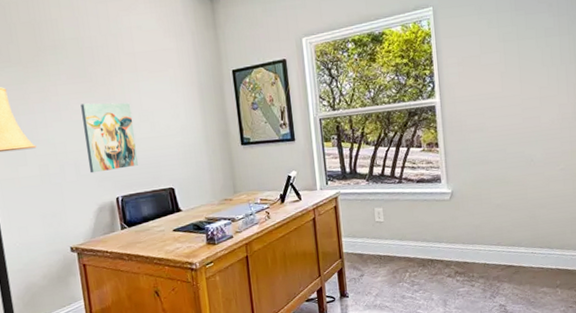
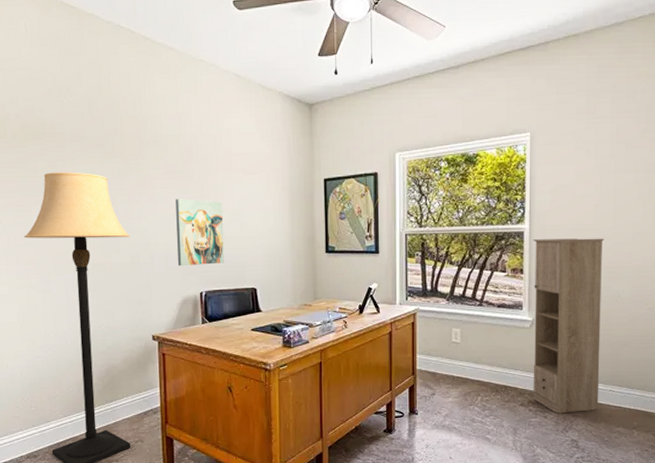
storage cabinet: none [445,105,522,281] -> present [533,238,605,414]

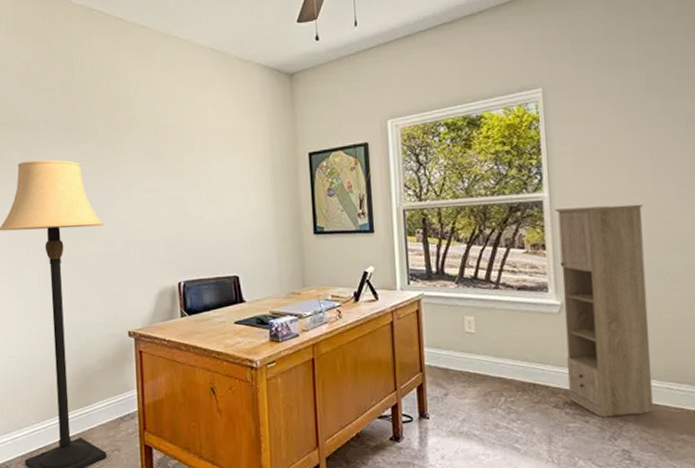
wall art: present [175,199,225,267] -> none [150,182,204,255]

